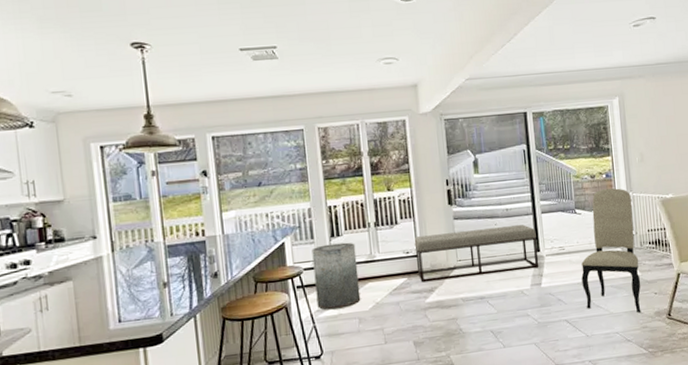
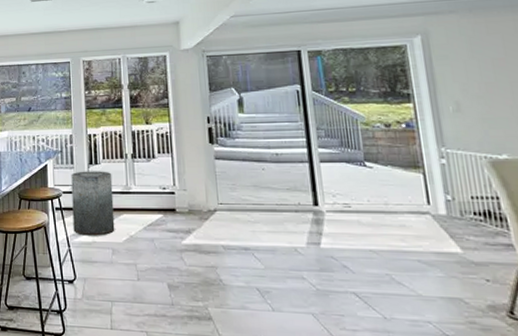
bench: present [414,225,539,283] -> none [171,173,318,225]
dining chair: present [581,188,641,313] -> none [374,141,466,303]

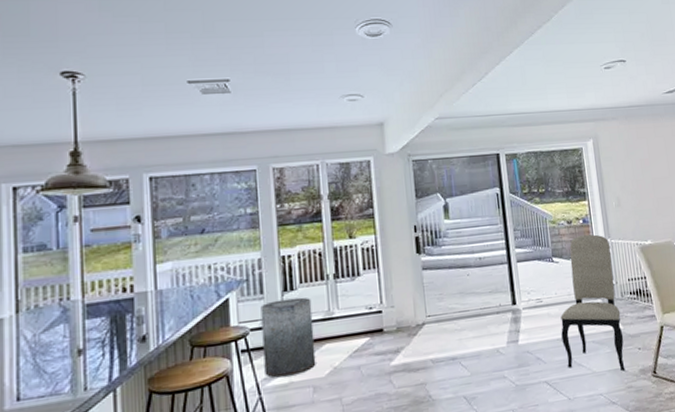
dining chair: none [374,141,466,303] -> present [560,234,625,371]

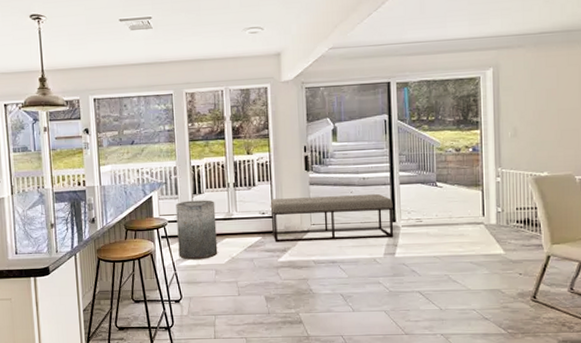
bench: none [378,275,516,343] -> present [270,194,394,242]
dining chair: present [560,234,625,371] -> none [438,163,504,292]

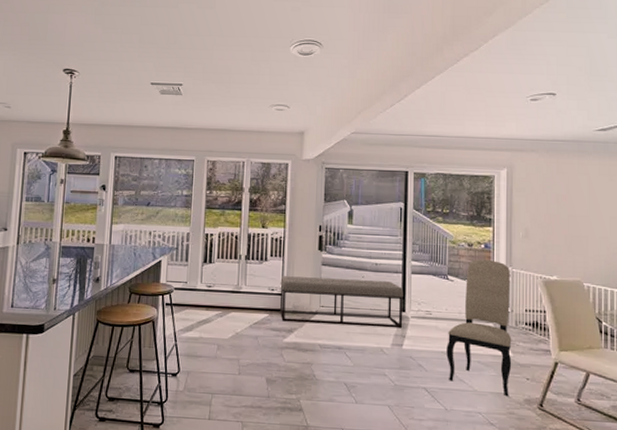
trash can: present [176,200,218,260] -> none [181,269,225,332]
dining chair: none [438,163,504,292] -> present [446,260,512,397]

